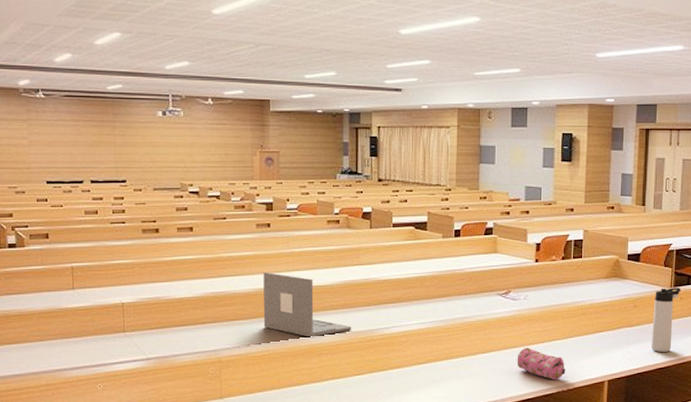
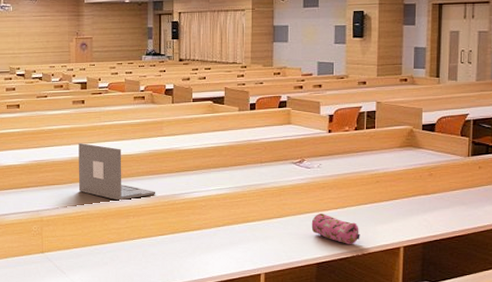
thermos bottle: present [651,288,681,352] -> none [448,157,479,220]

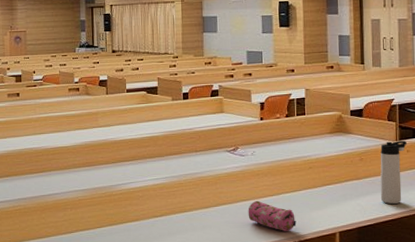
laptop: present [78,143,156,201] -> none [14,136,93,193]
thermos bottle: none [448,157,479,220] -> present [380,141,407,204]

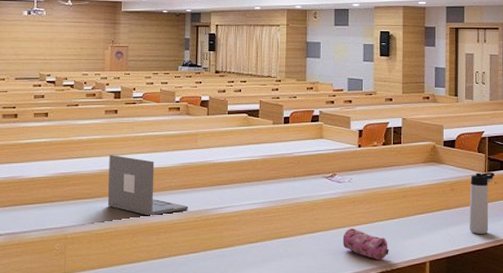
laptop: none [14,136,93,193] -> present [107,155,189,216]

